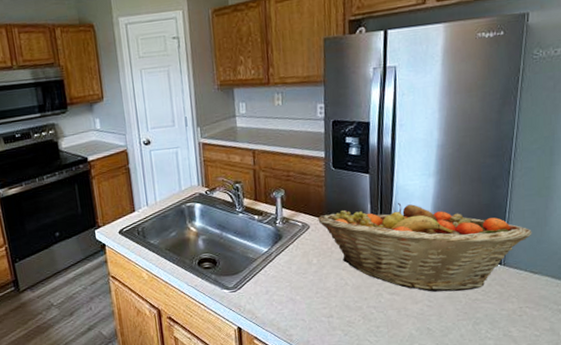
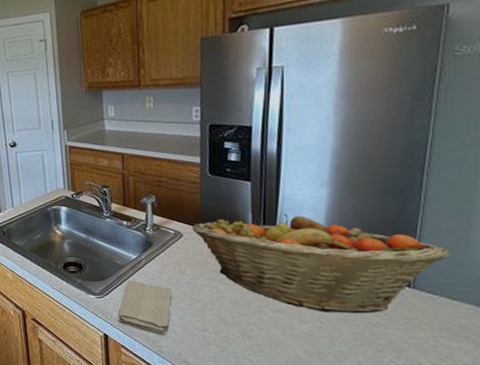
washcloth: none [250,272,301,325] -> present [118,280,172,336]

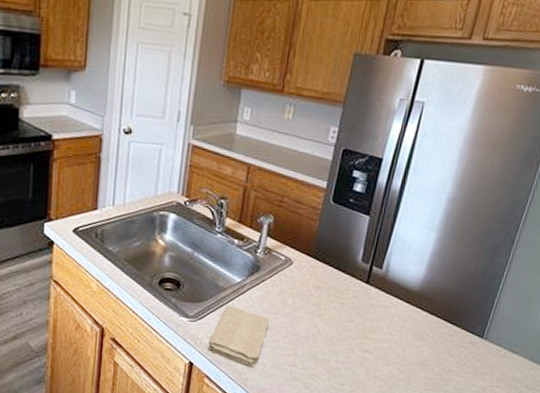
fruit basket: present [192,213,450,314] -> none [303,251,522,360]

